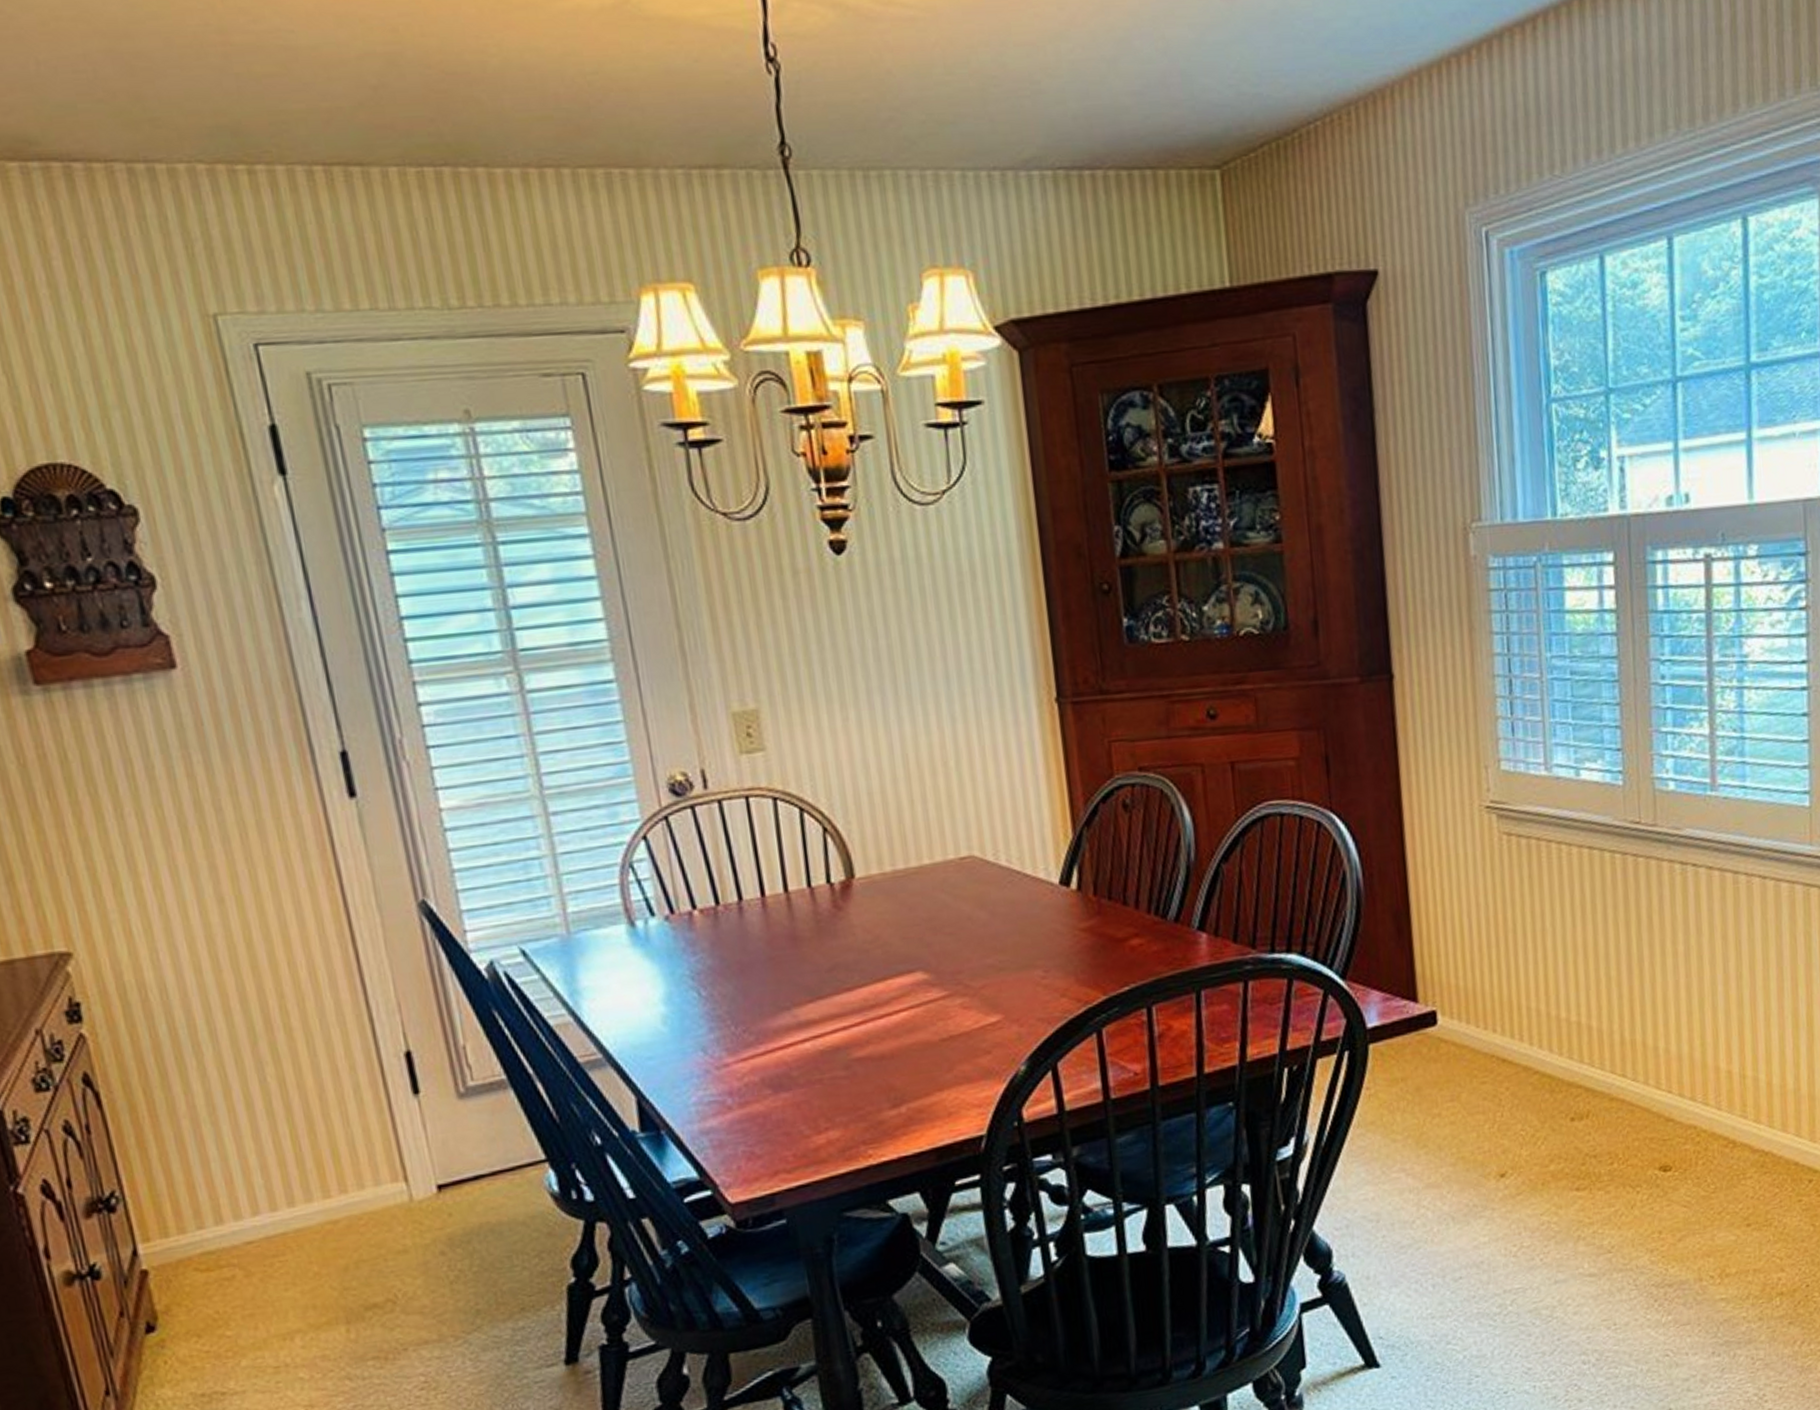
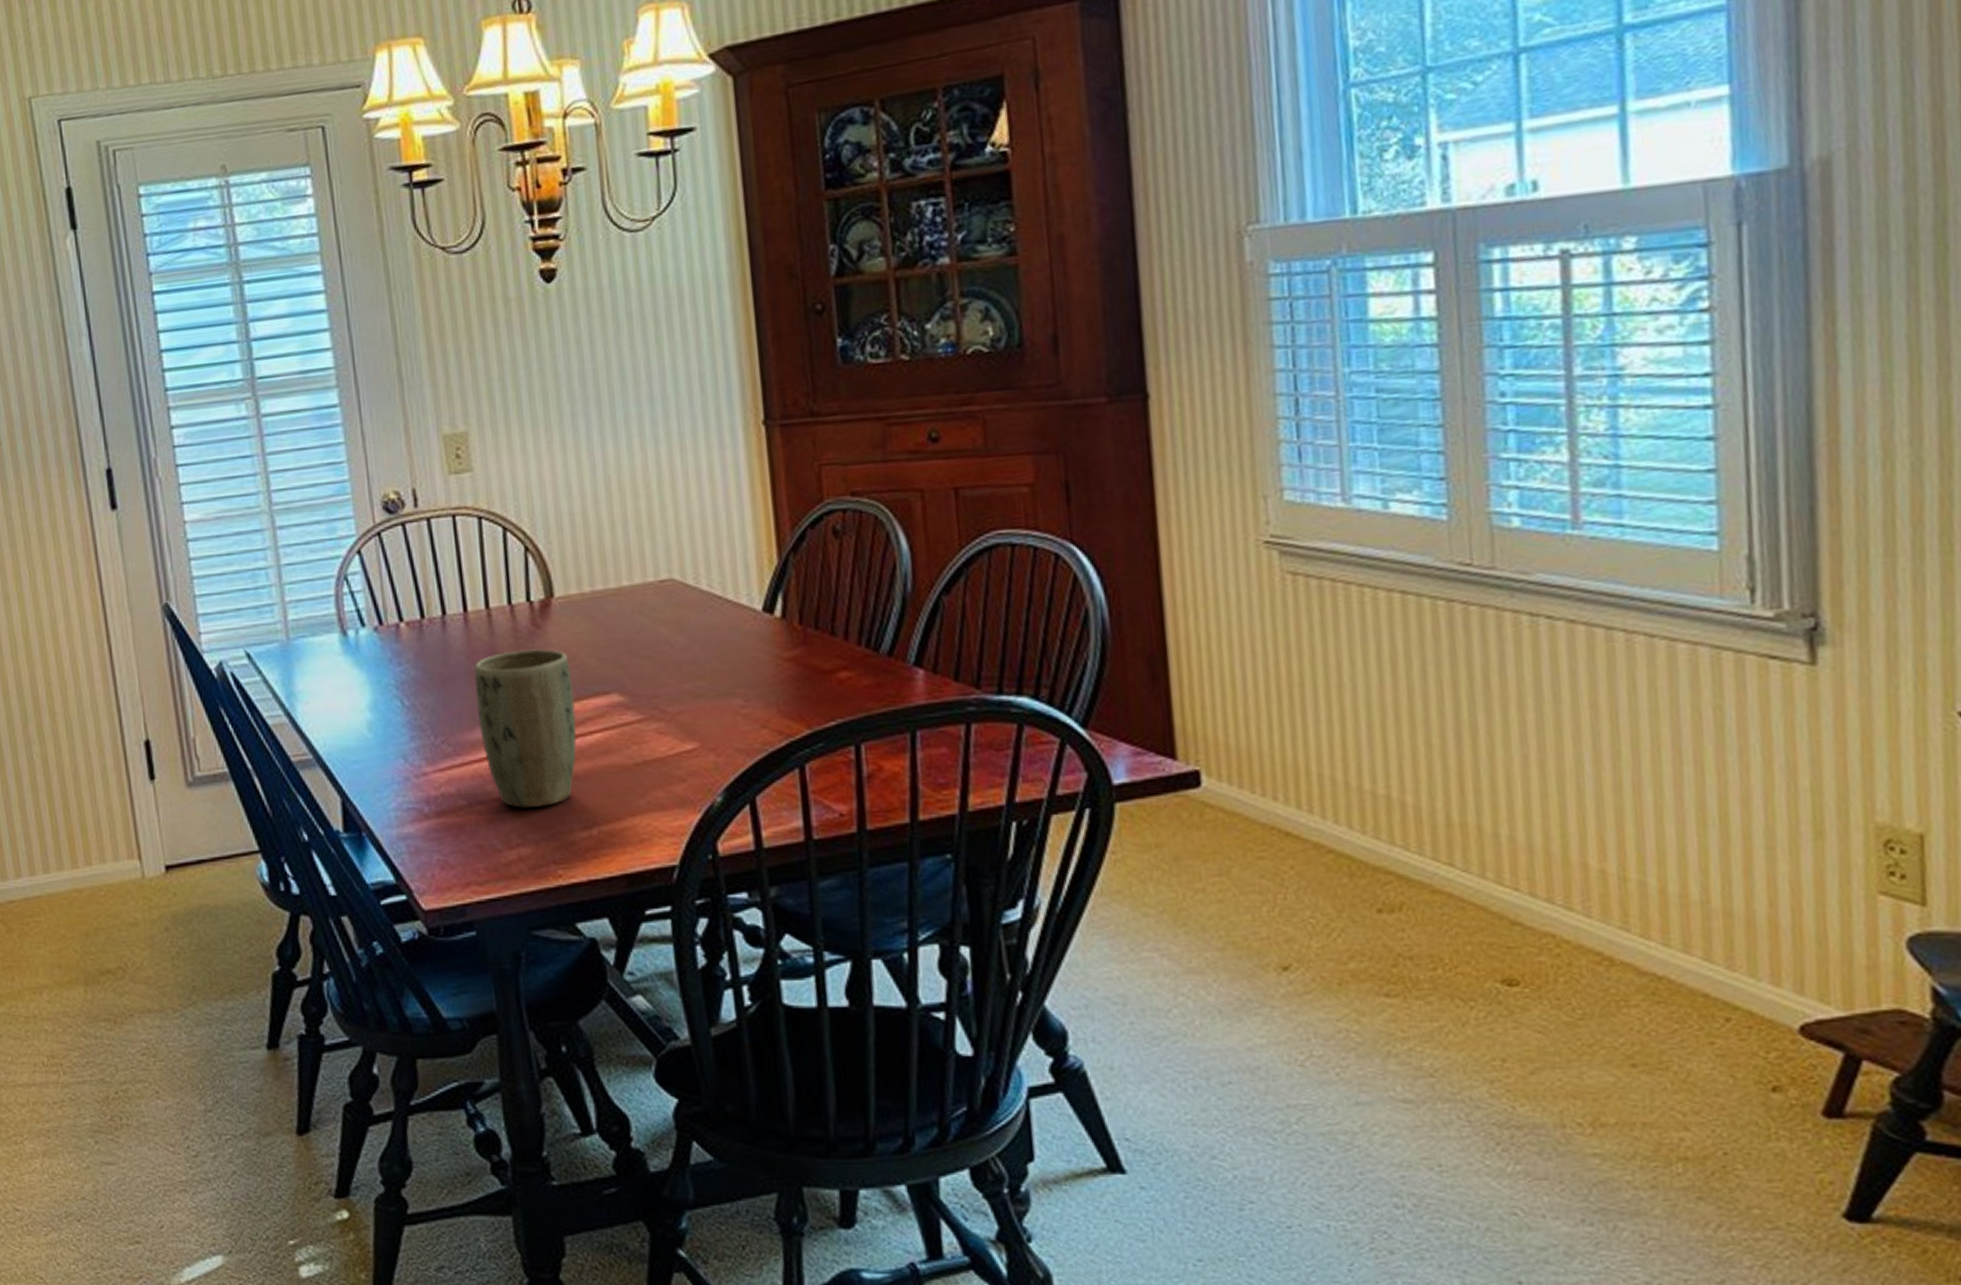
plant pot: none [774,930,883,1092] -> present [474,648,577,808]

